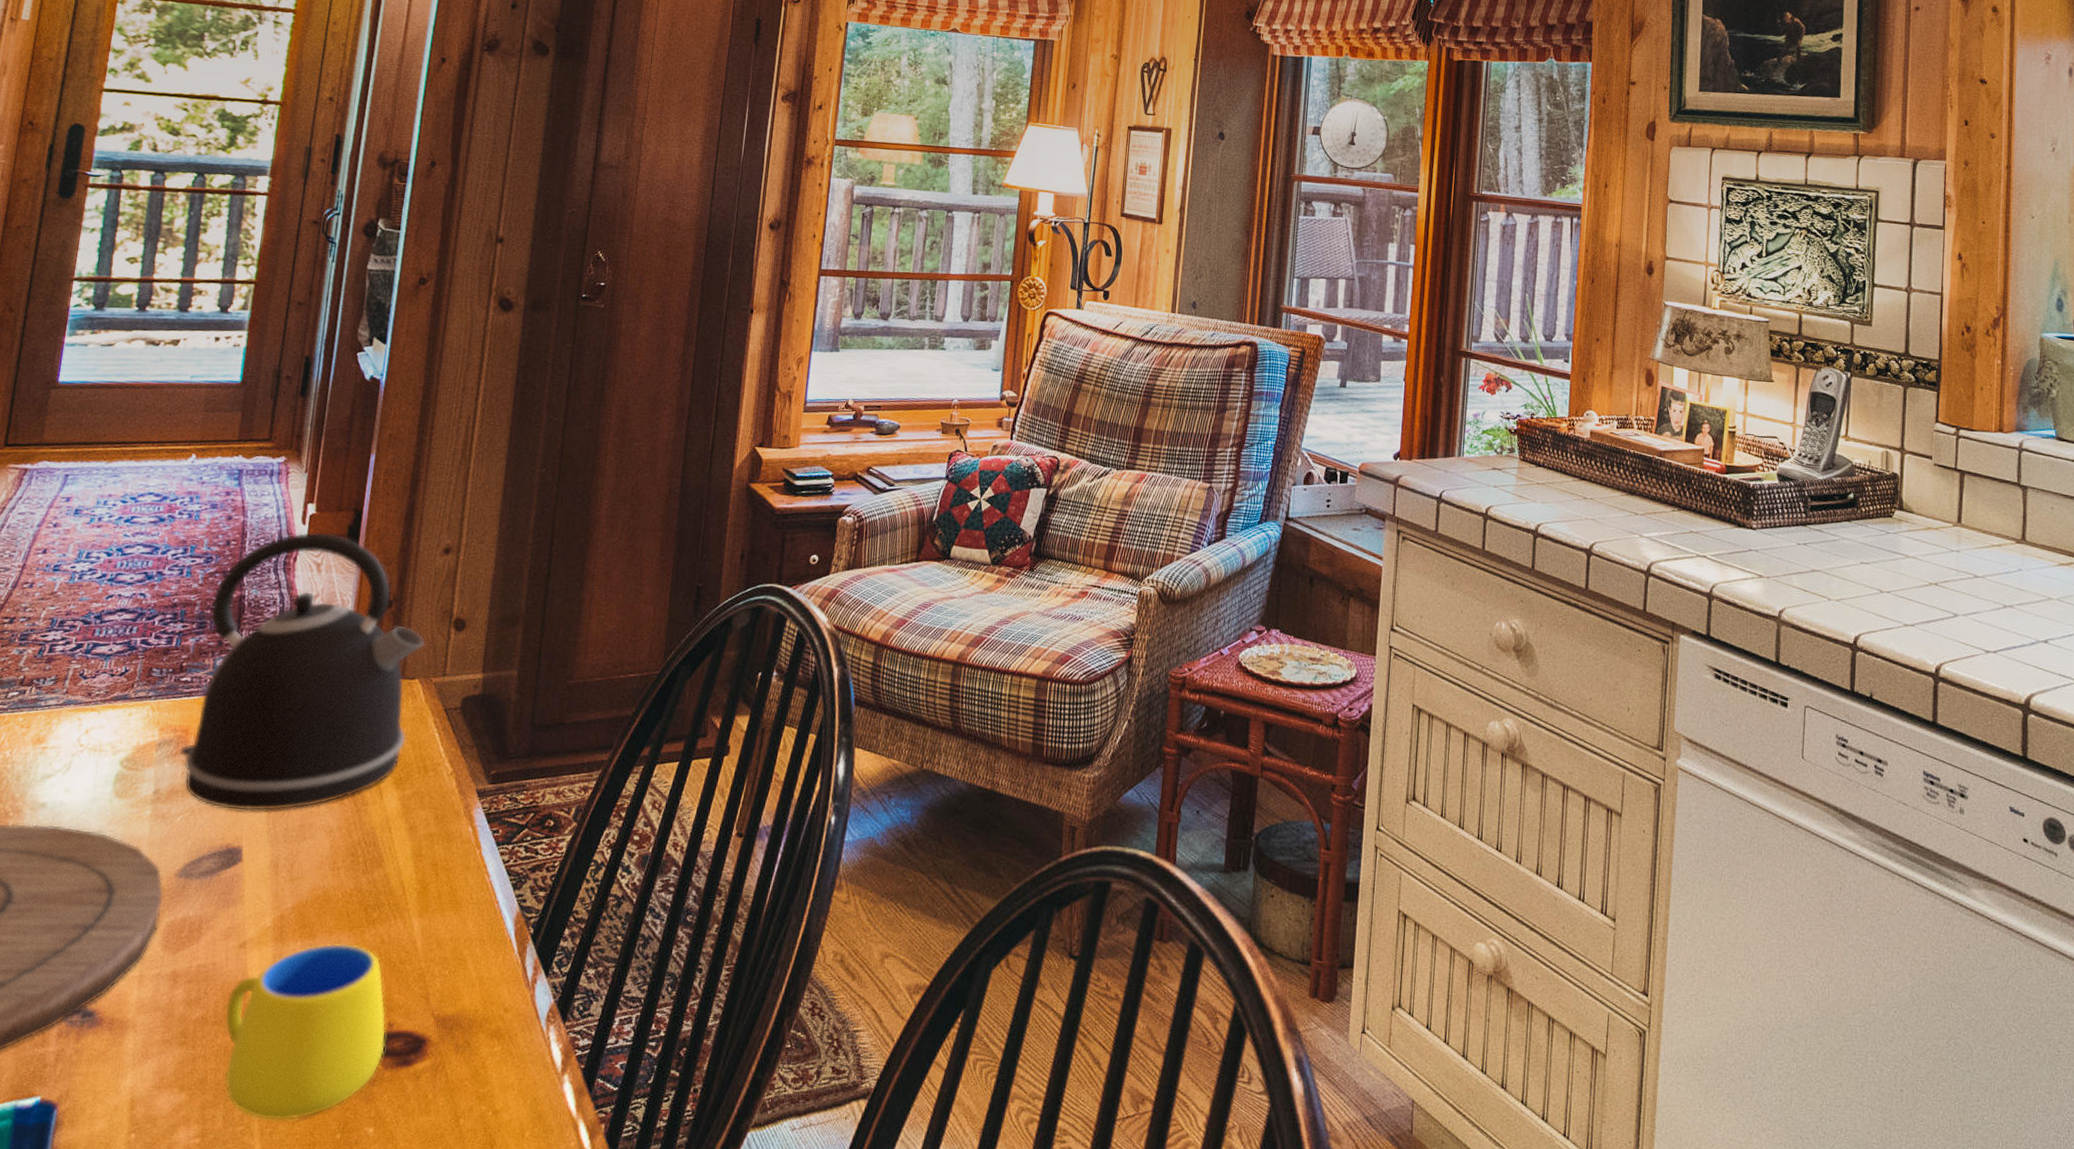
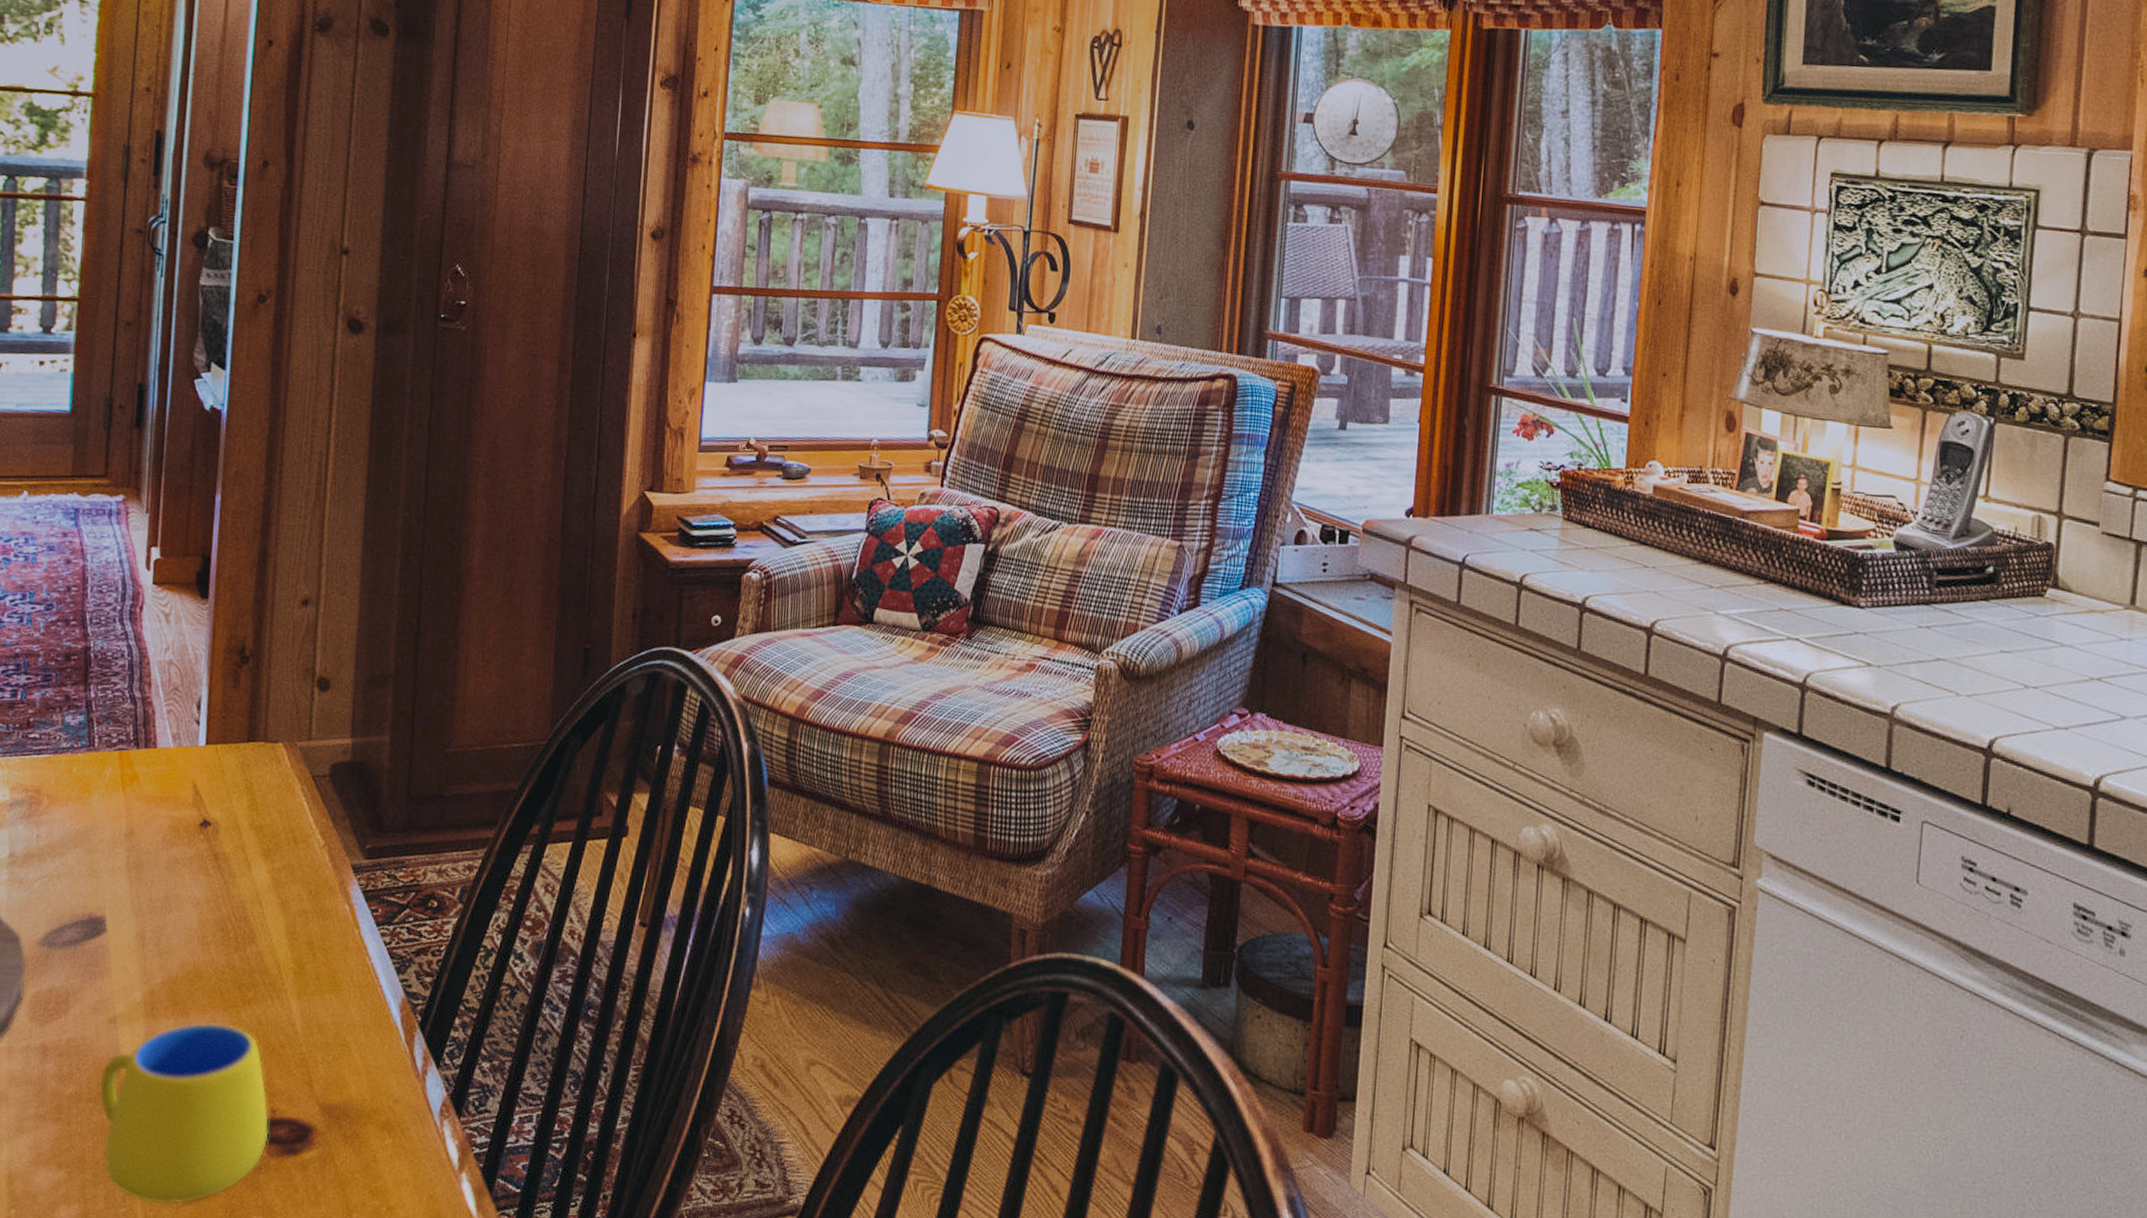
kettle: present [180,532,425,812] -> none [33,578,286,880]

